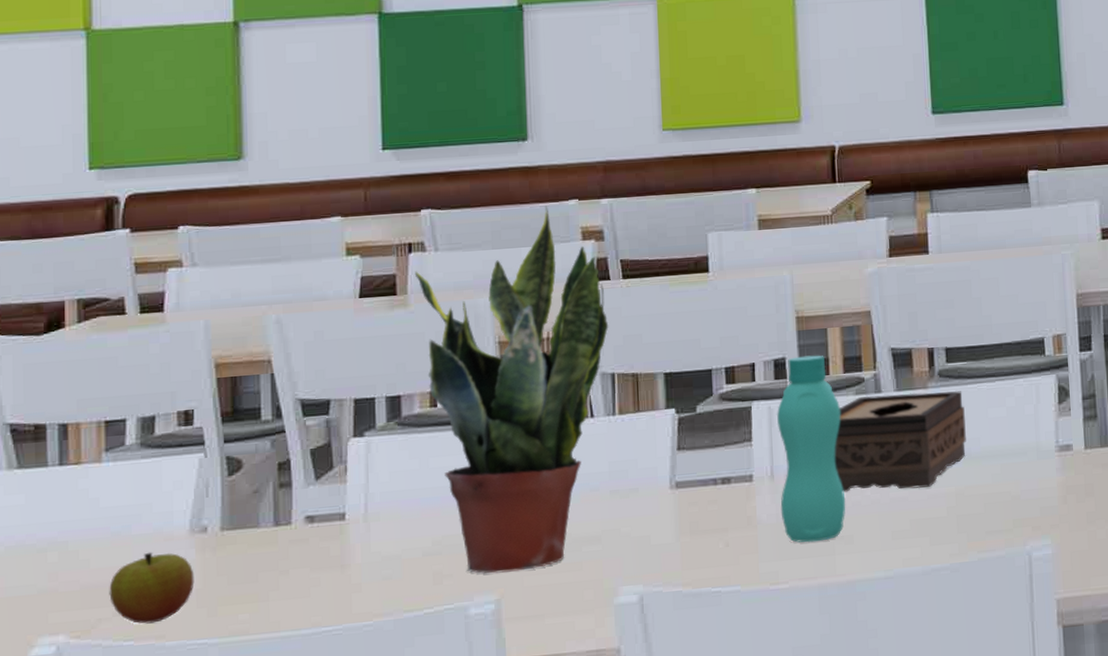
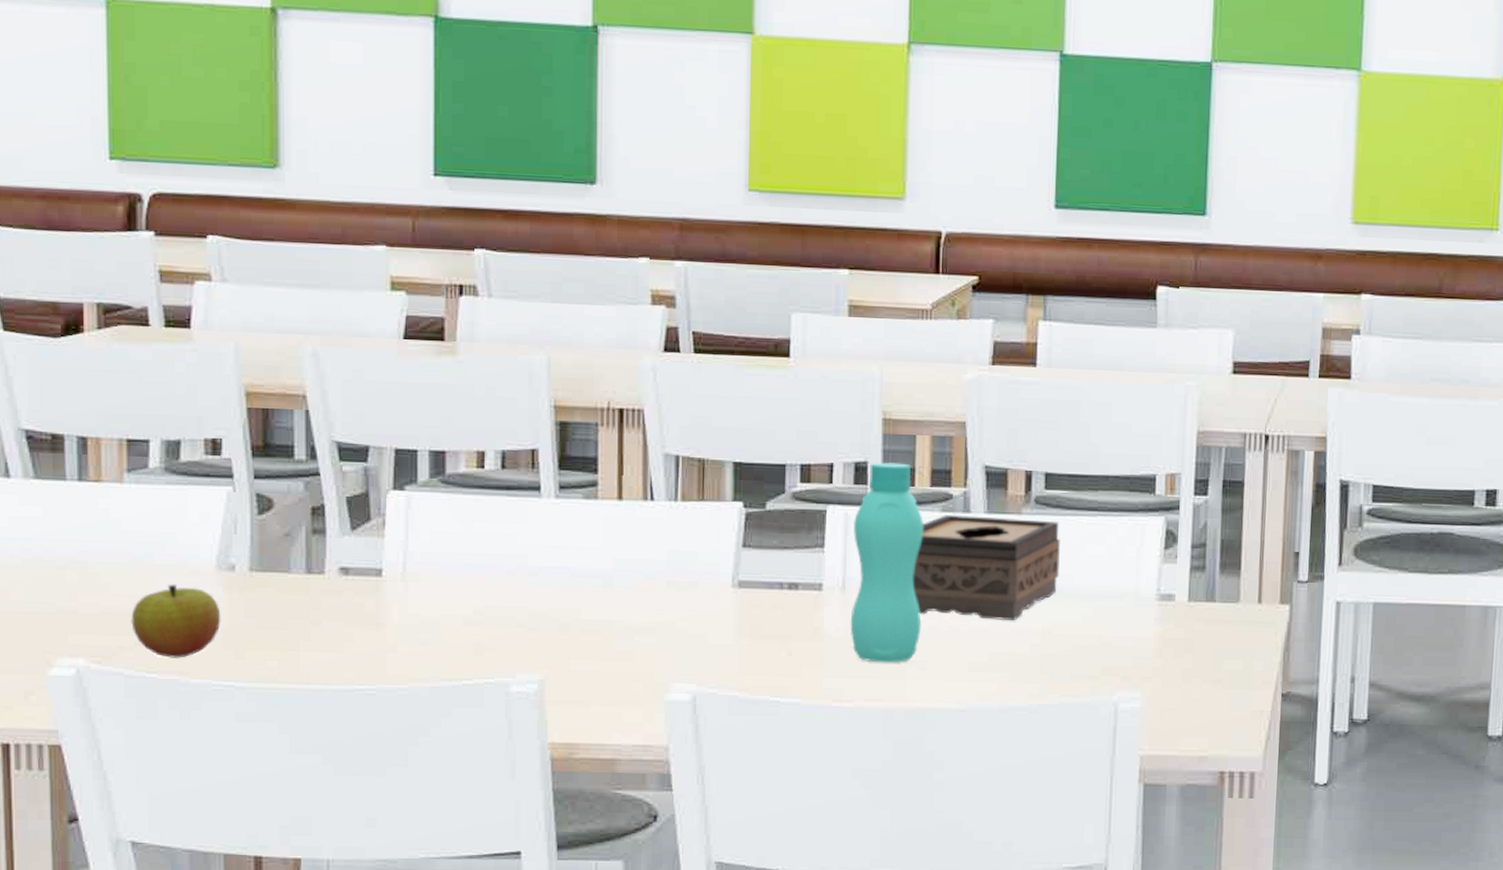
potted plant: present [414,205,609,574] -> none [465,261,676,654]

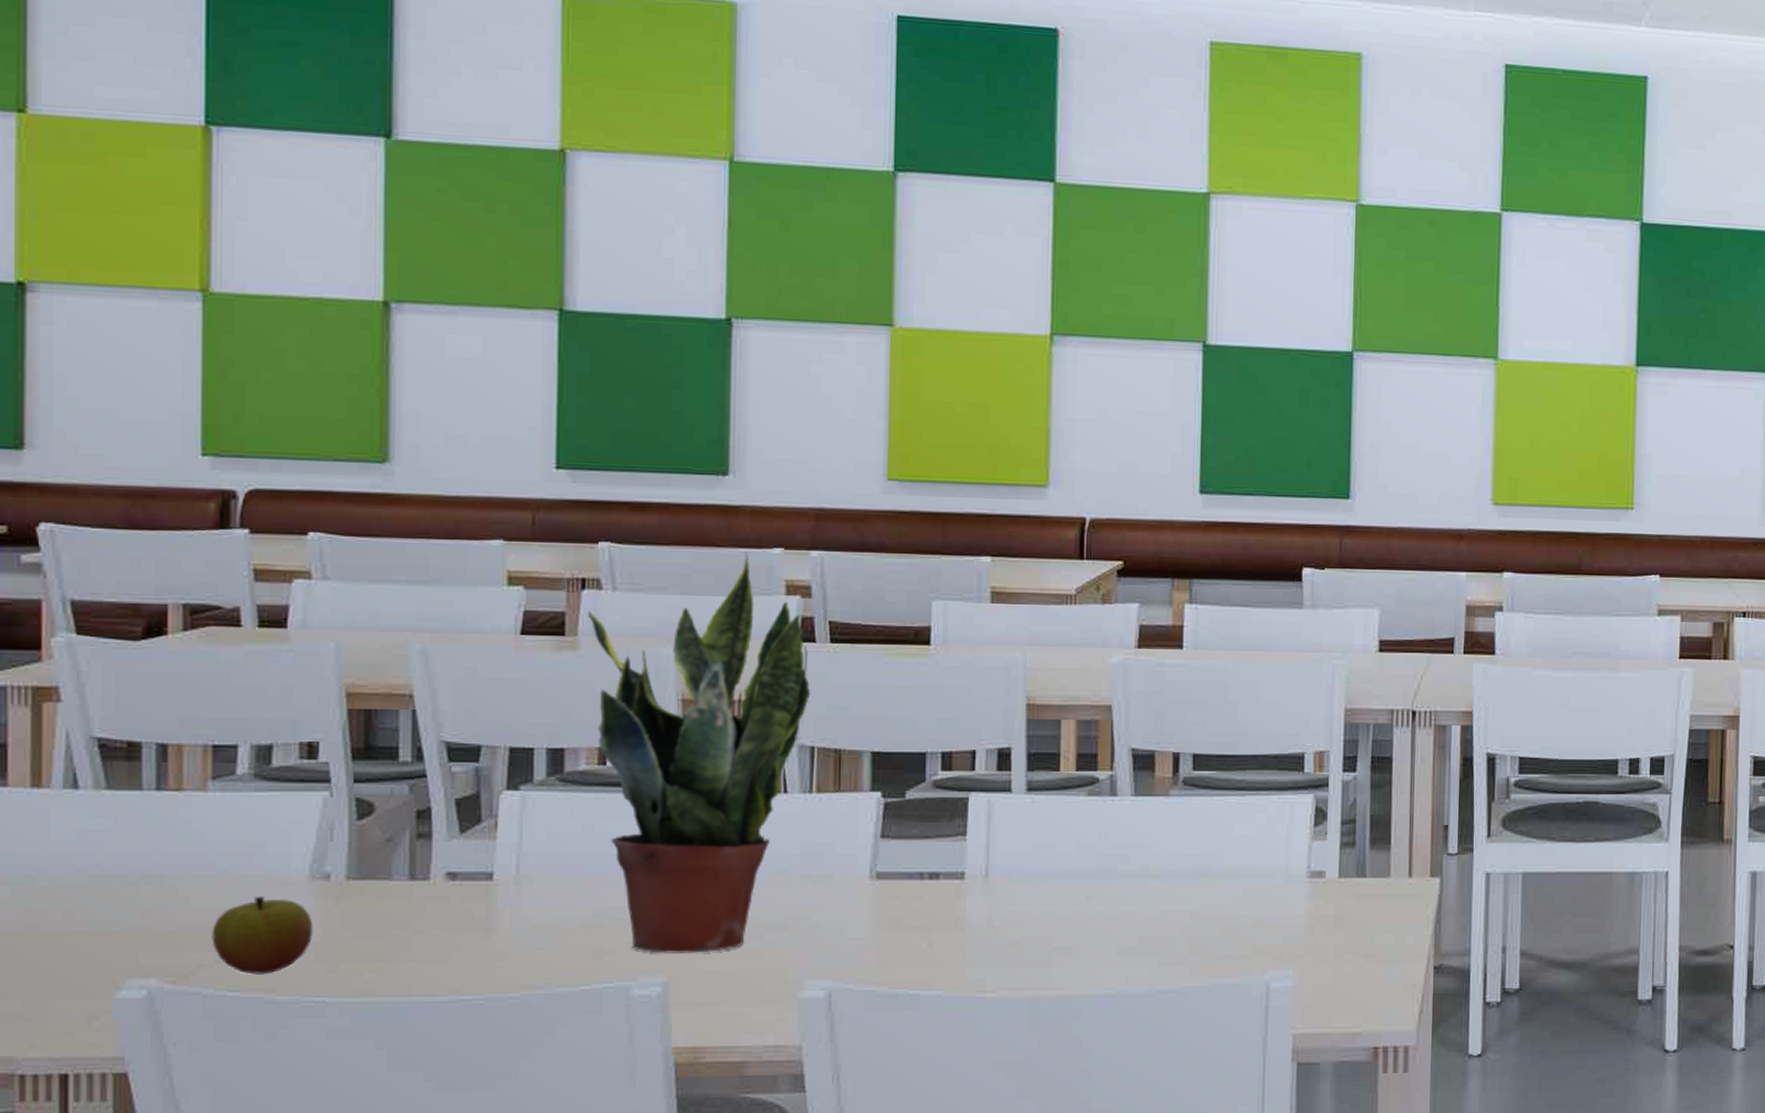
potted plant: none [465,261,676,654] -> present [587,551,811,954]
bottle: present [850,462,923,663] -> none [993,748,1069,951]
tissue box: present [912,514,1060,620] -> none [1058,798,1209,903]

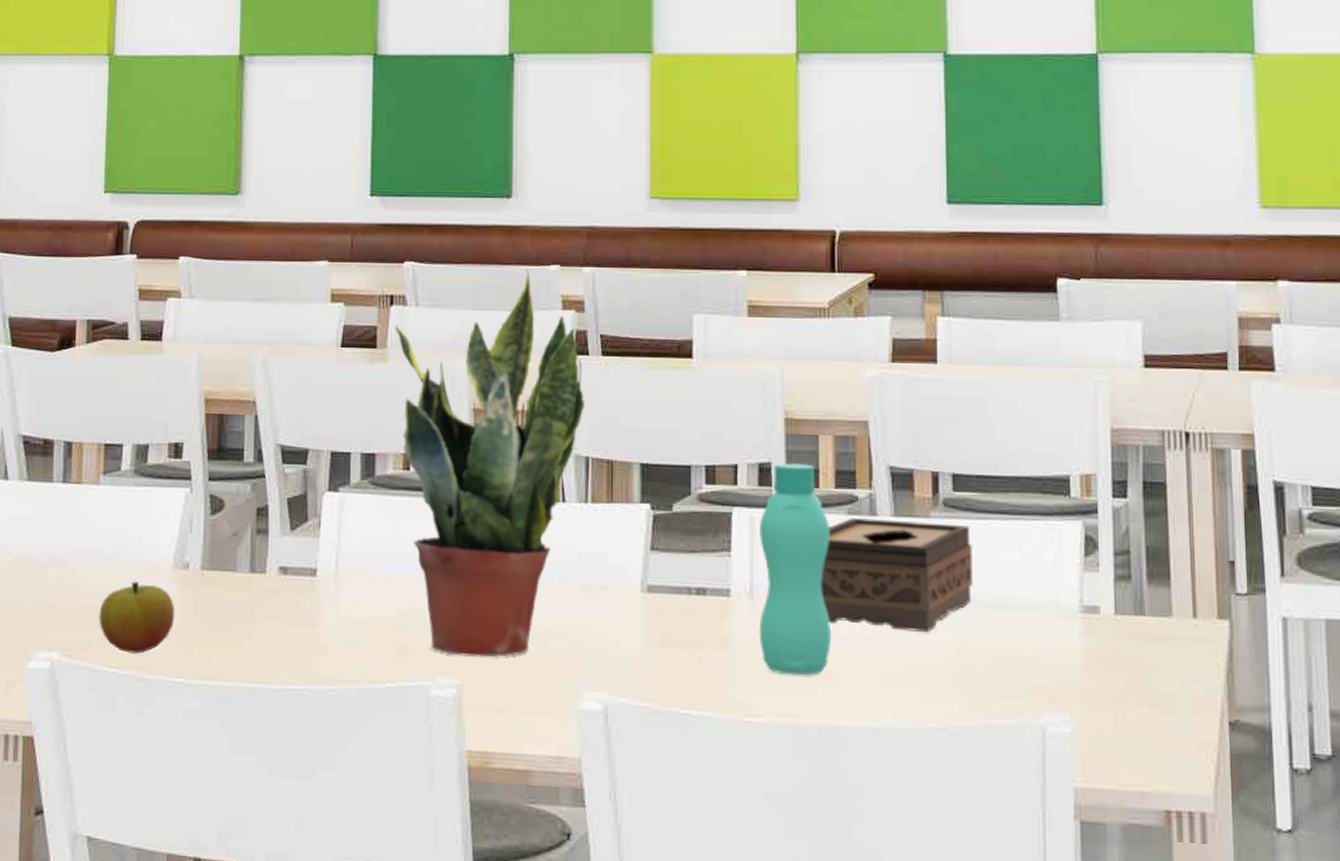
bottle: none [993,748,1069,951] -> present [758,463,832,676]
tissue box: none [1058,798,1209,903] -> present [821,517,973,632]

